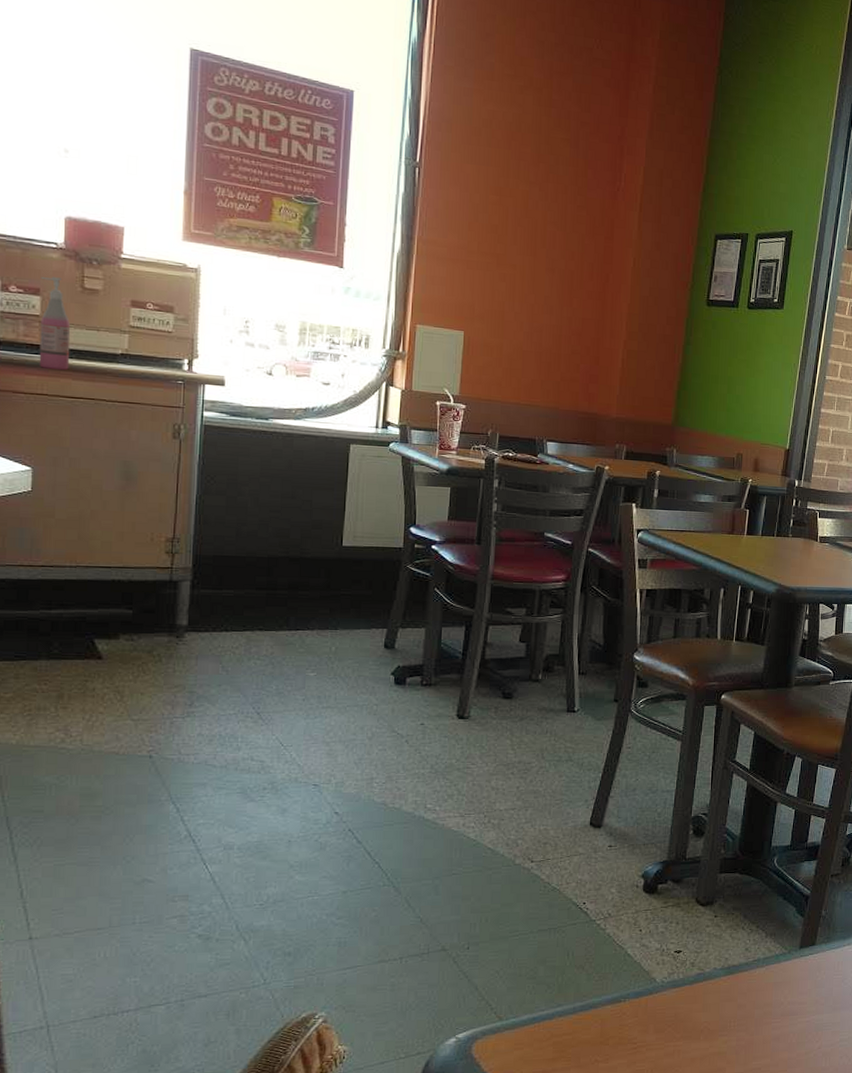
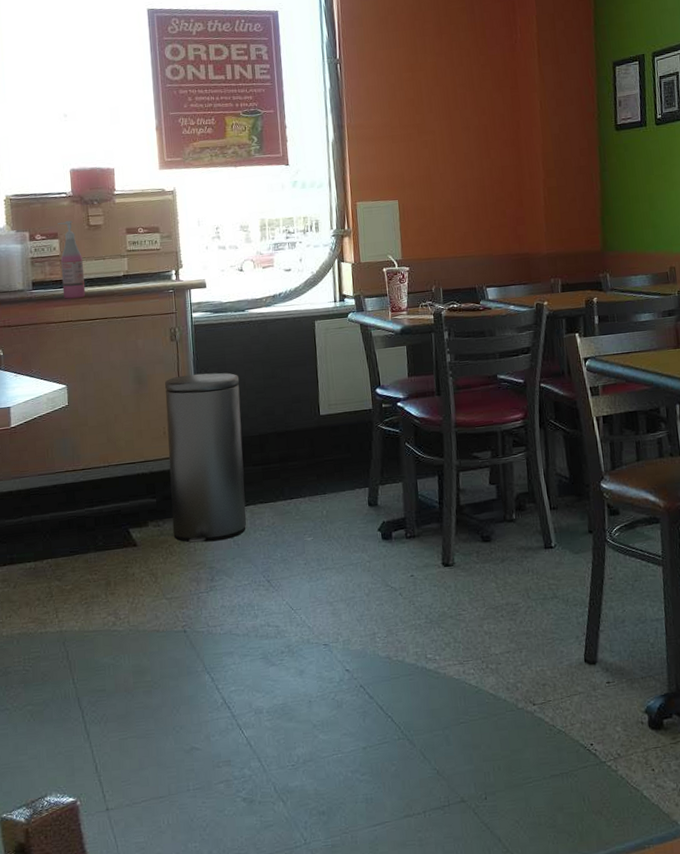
pedal bin: none [149,478,252,665] -> present [165,372,247,543]

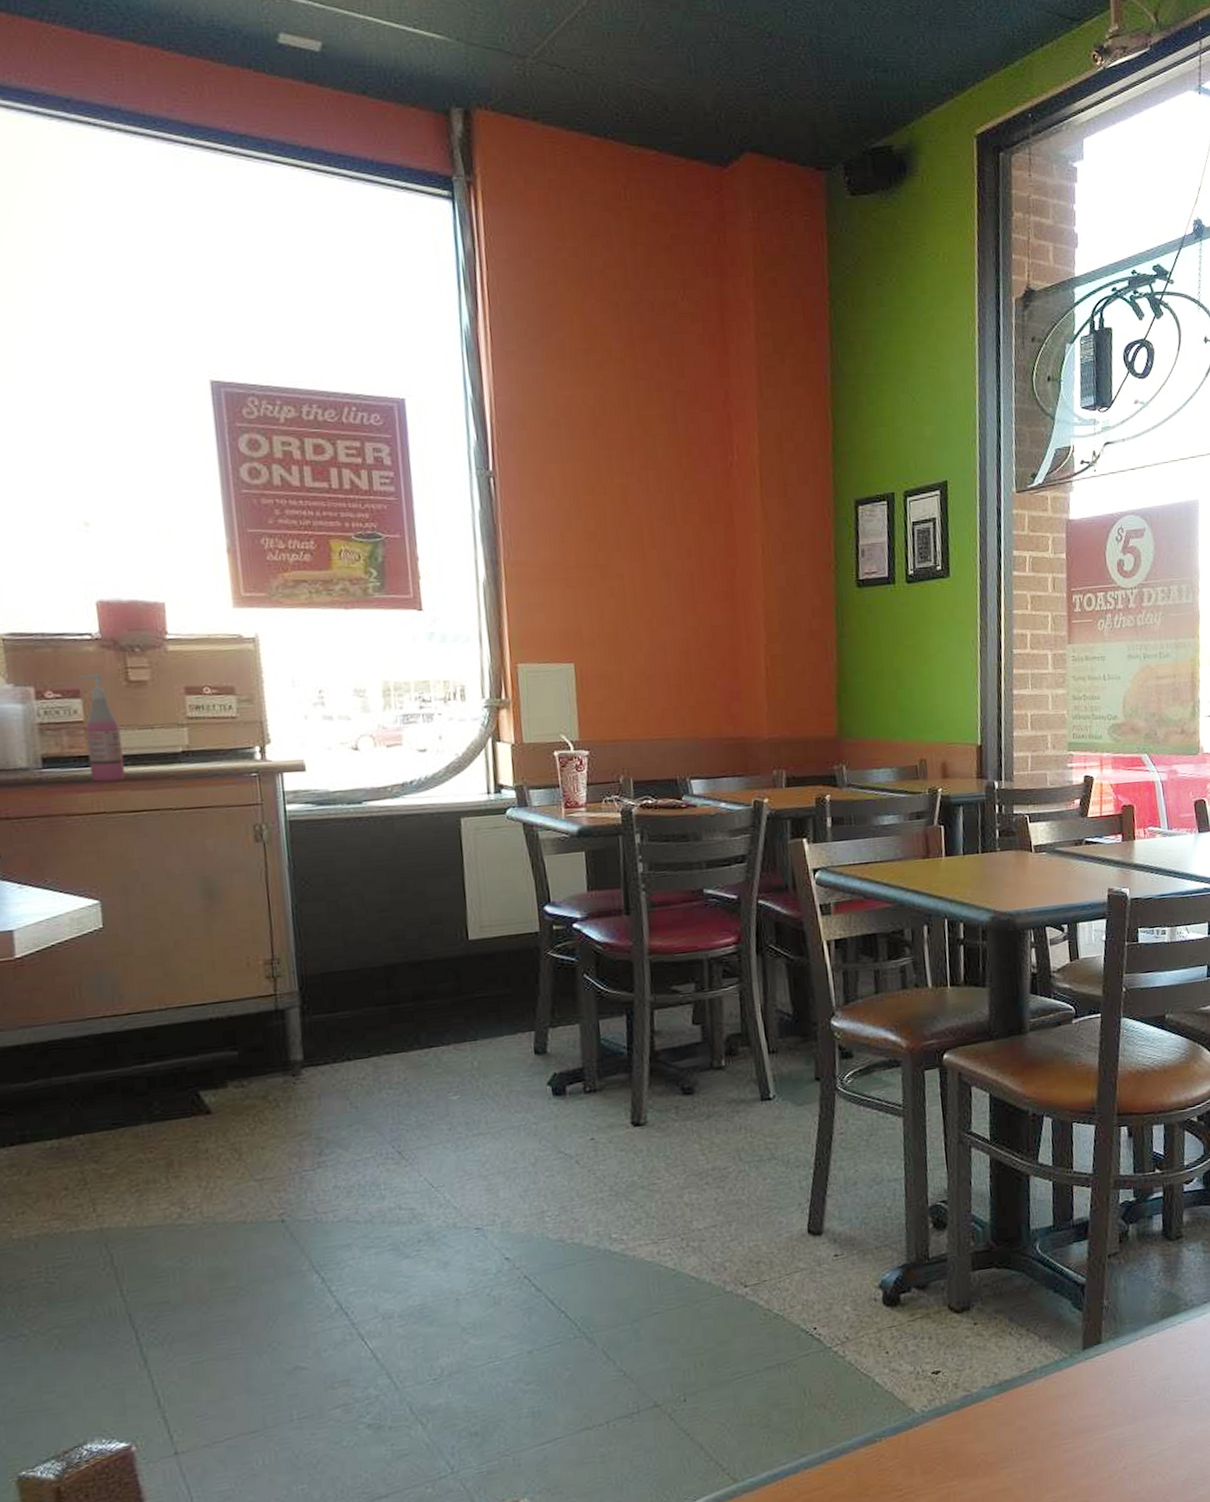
pedal bin: present [165,372,247,543] -> none [248,884,368,1108]

